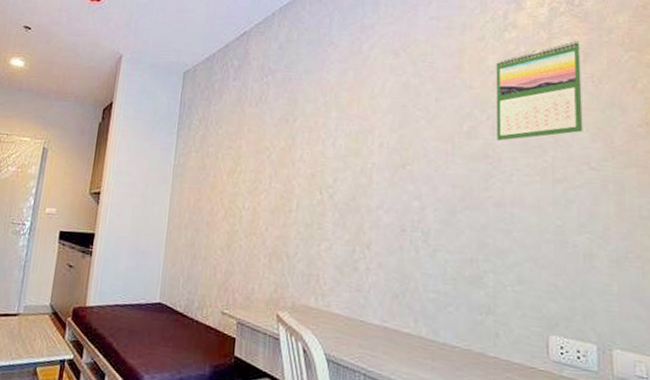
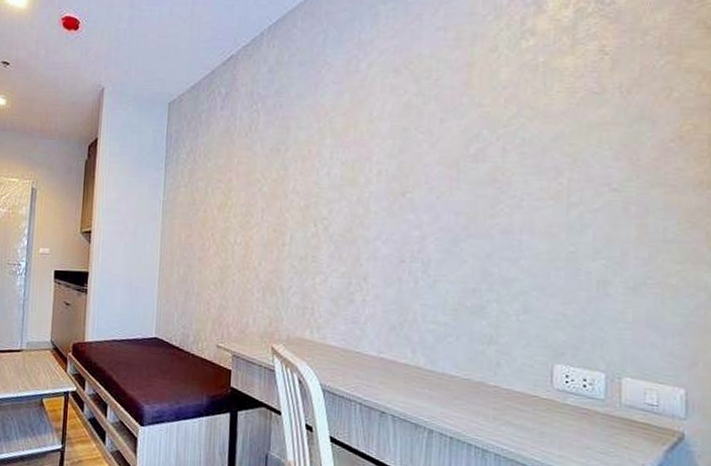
calendar: present [496,40,583,141] -> none [507,45,609,163]

